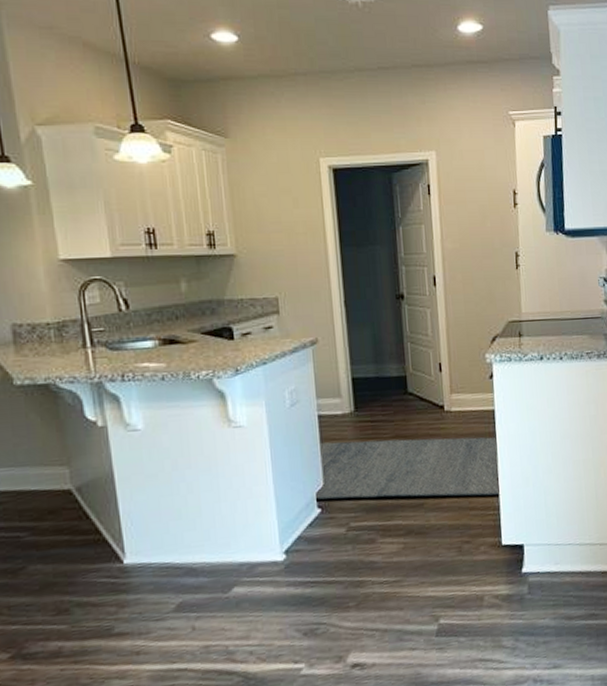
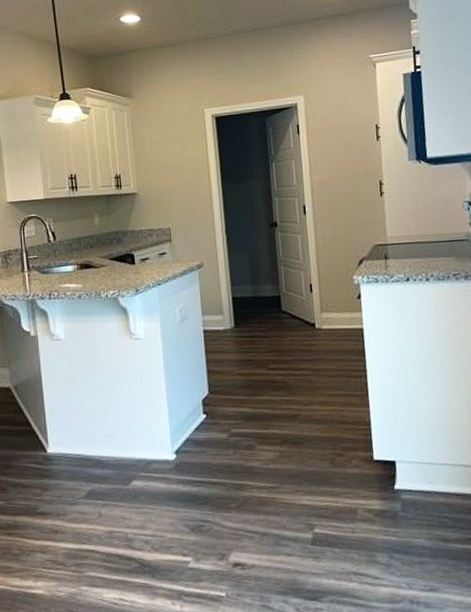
rug: present [315,436,501,500] -> none [201,353,372,411]

